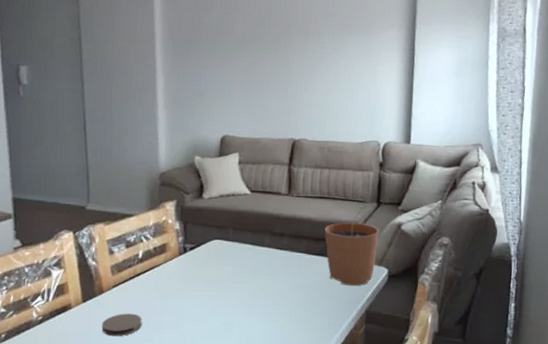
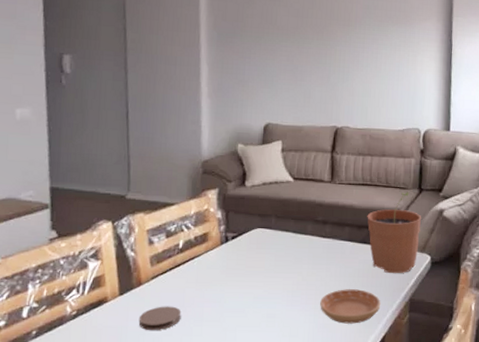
saucer: none [277,300,337,334] -> present [320,289,381,324]

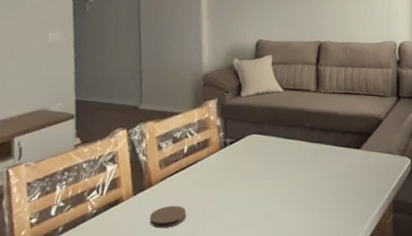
saucer: present [320,289,381,324] -> none [310,190,366,224]
plant pot: present [367,192,421,274] -> none [350,100,400,176]

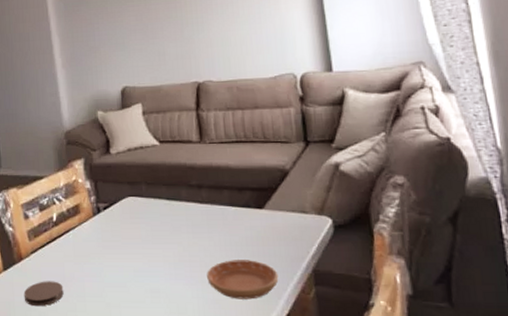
saucer: none [310,190,366,224] -> present [207,260,279,300]

